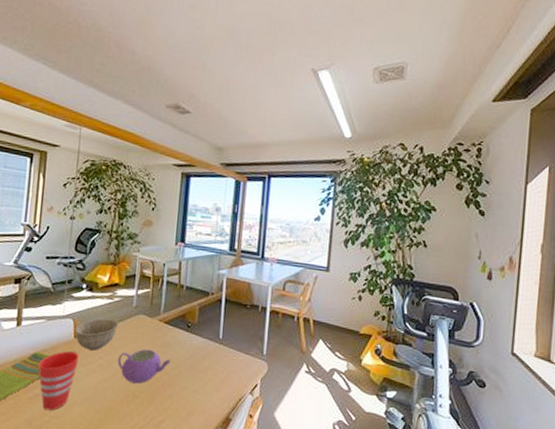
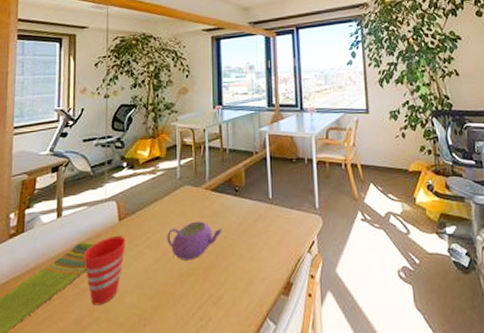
bowl: present [74,318,119,351] -> none [118,195,164,232]

